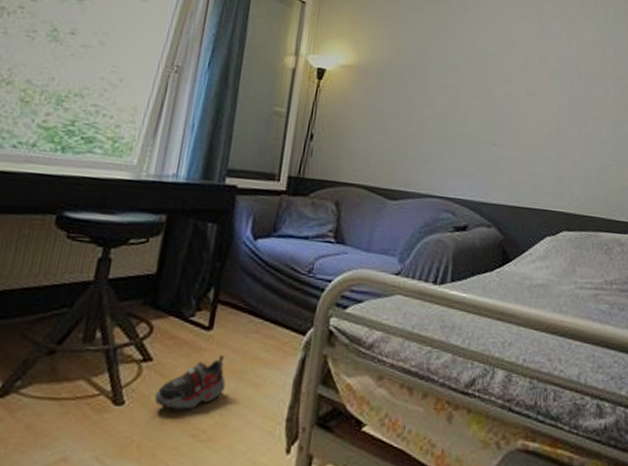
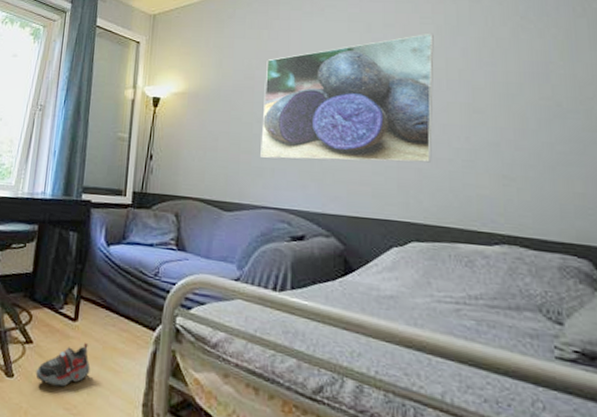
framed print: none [429,27,594,154] -> present [260,33,434,163]

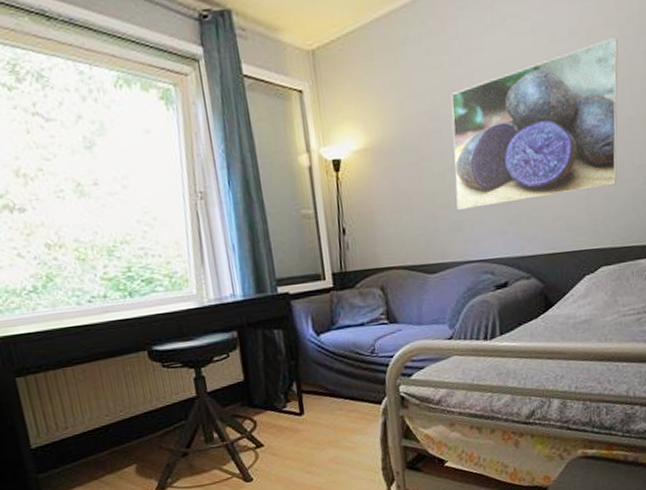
shoe: present [35,343,91,388] -> none [274,432,327,478]

